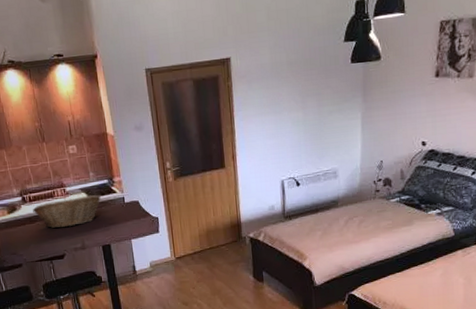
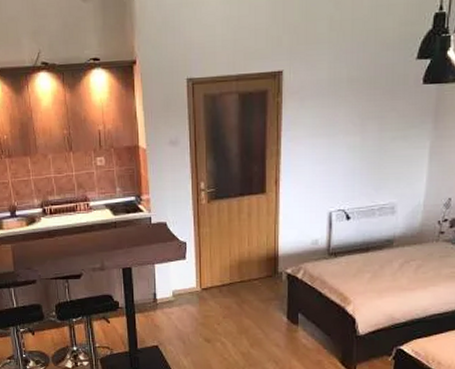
fruit basket: present [32,194,101,228] -> none [52,211,126,245]

